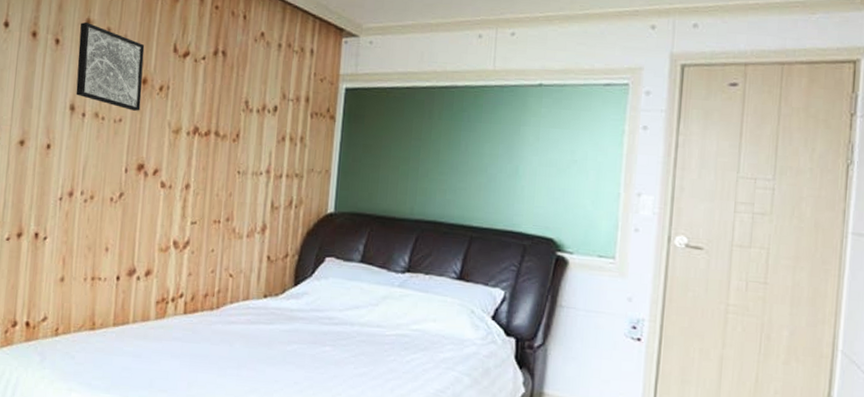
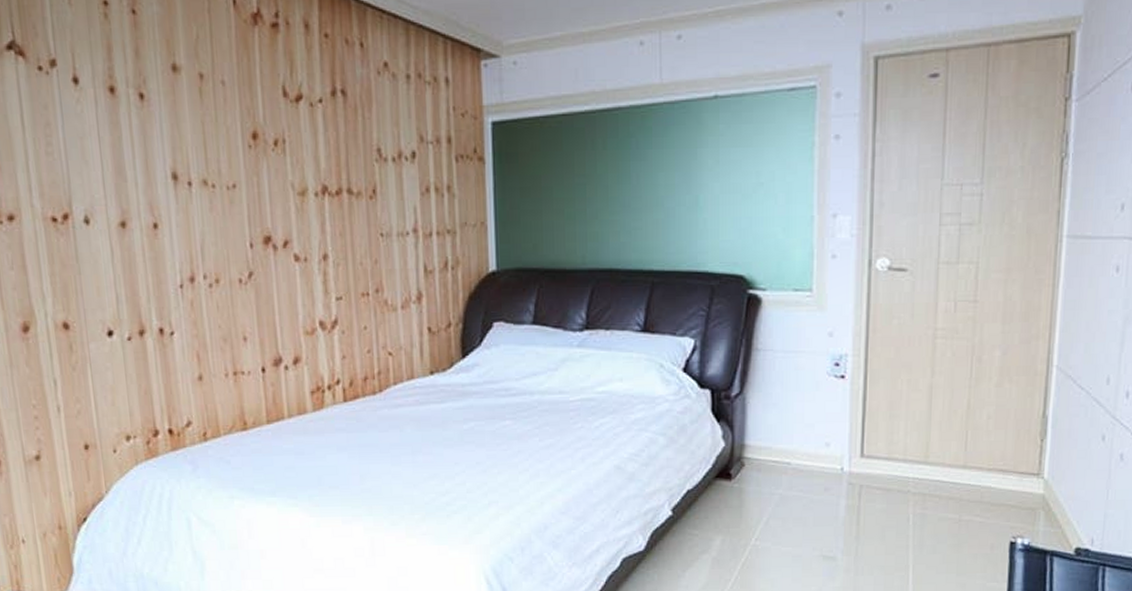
wall art: present [76,21,145,111] -> none [166,68,256,173]

